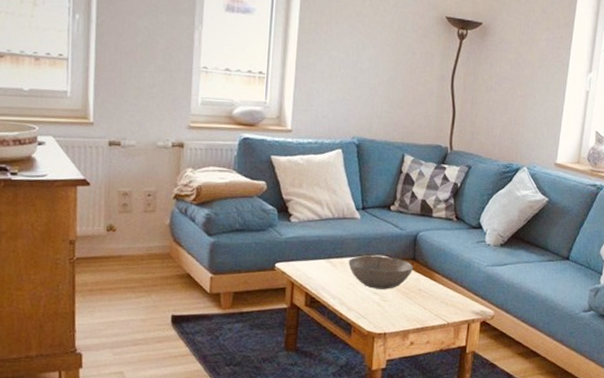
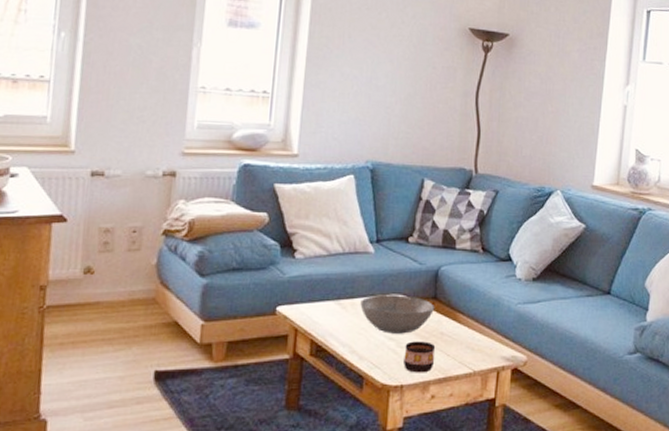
cup: none [386,296,415,323] -> present [403,341,436,373]

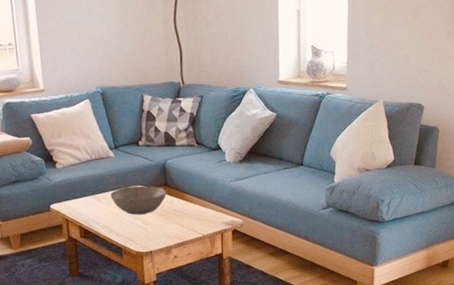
cup: present [403,341,436,373] -> none [149,217,173,241]

